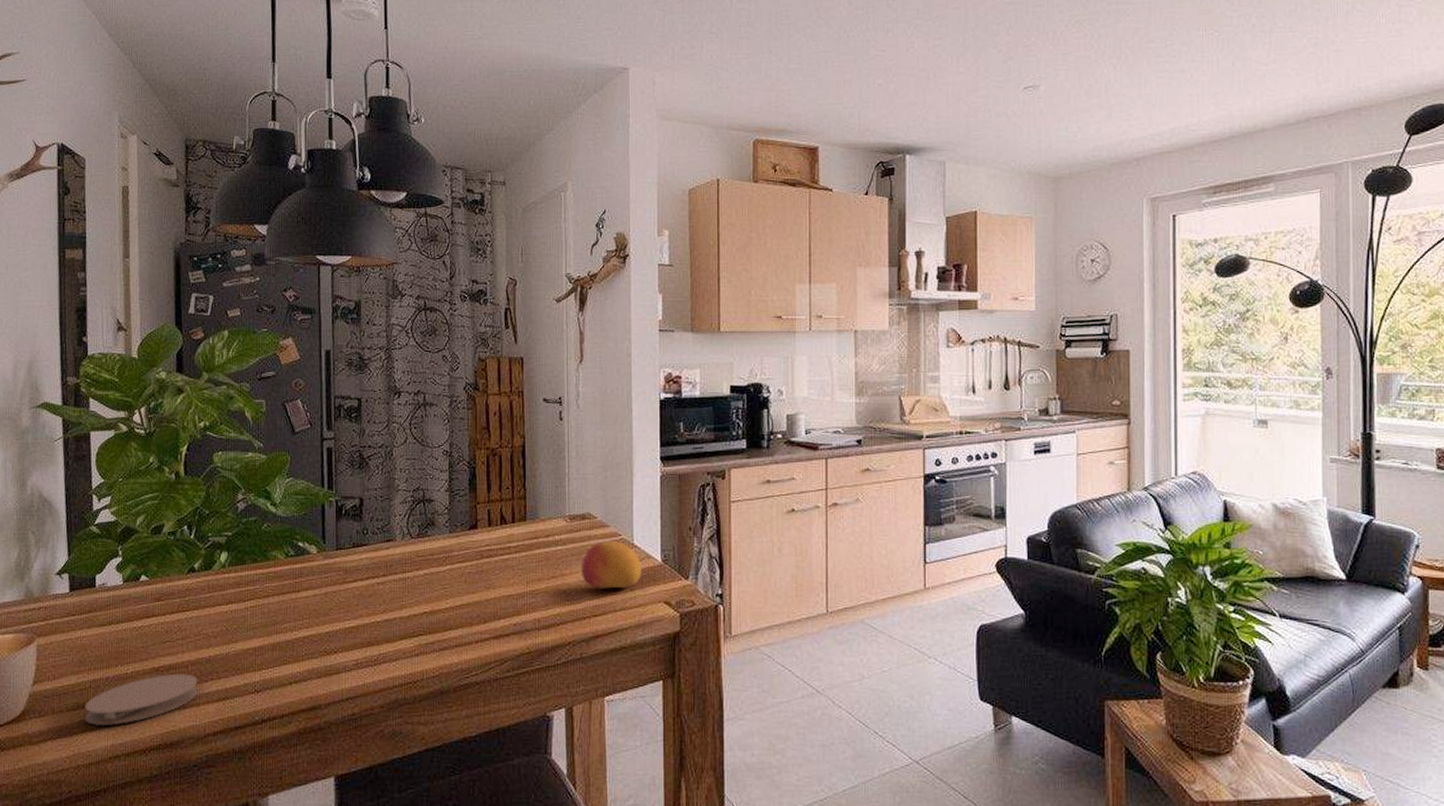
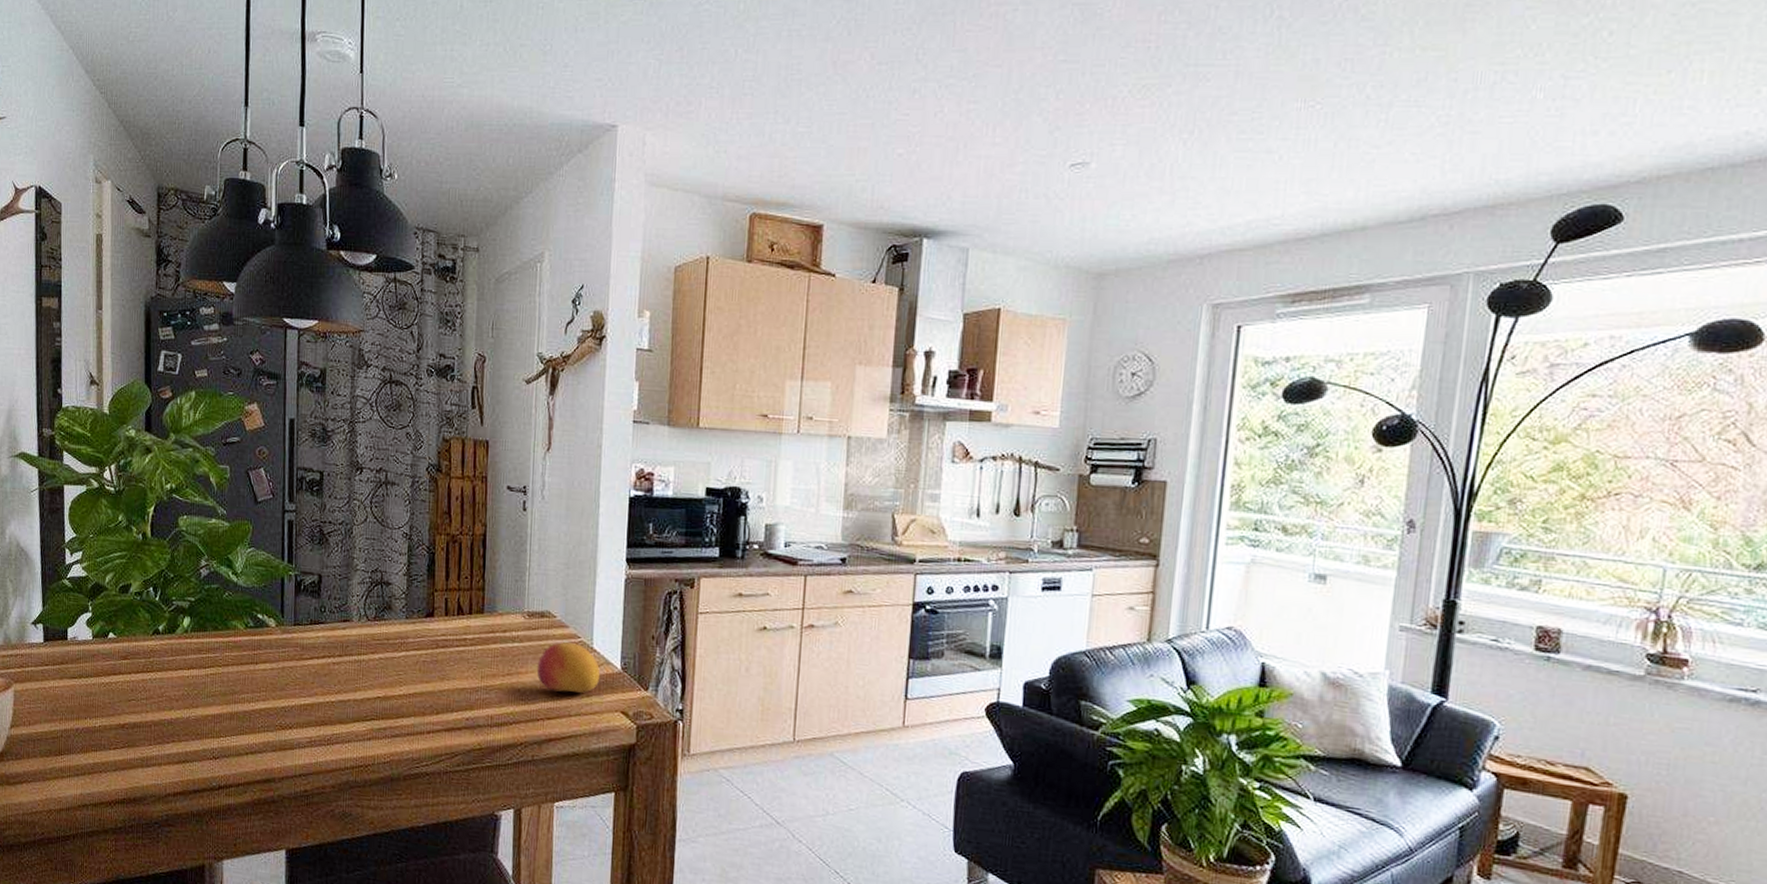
coaster: present [84,673,198,725] -> none [56,732,160,776]

